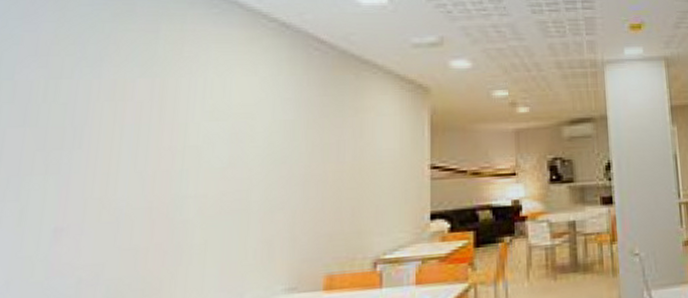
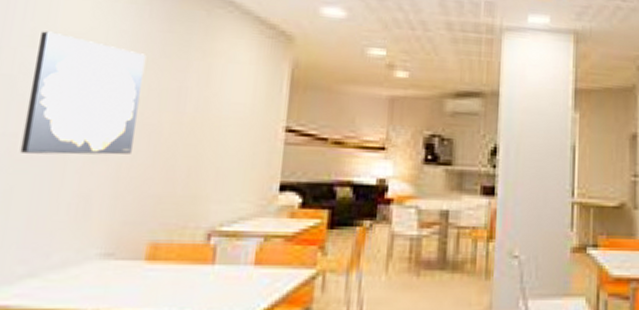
wall art: none [210,106,308,211] -> present [19,31,147,155]

